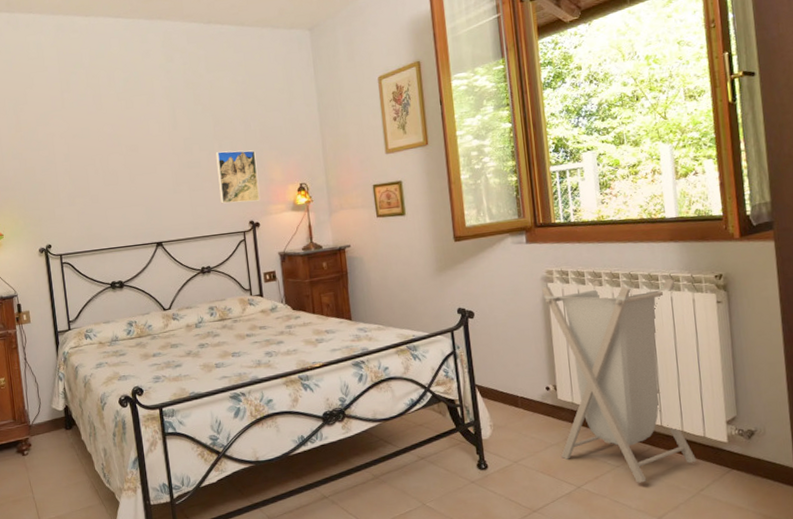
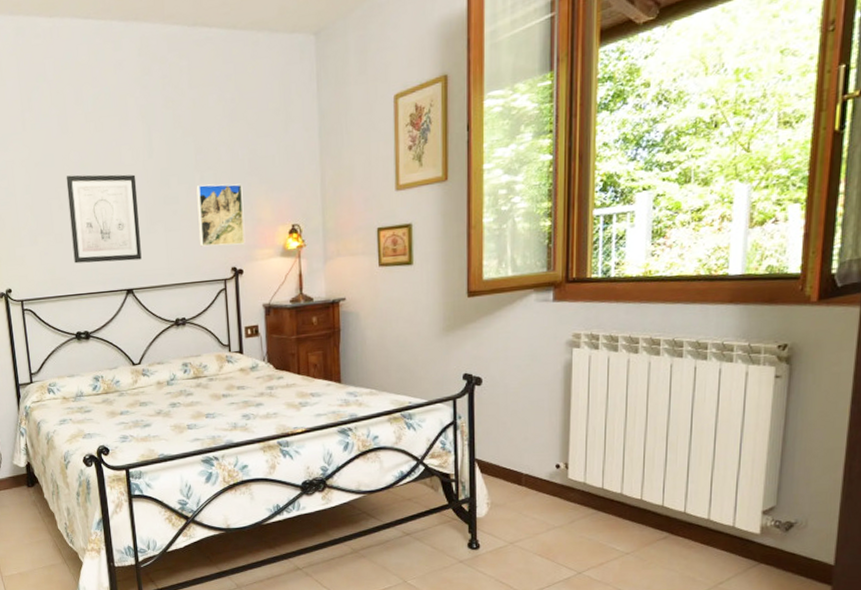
wall art: none [100,143,169,221] -> present [66,174,142,264]
laundry hamper: present [541,278,697,483] -> none [564,344,729,572]

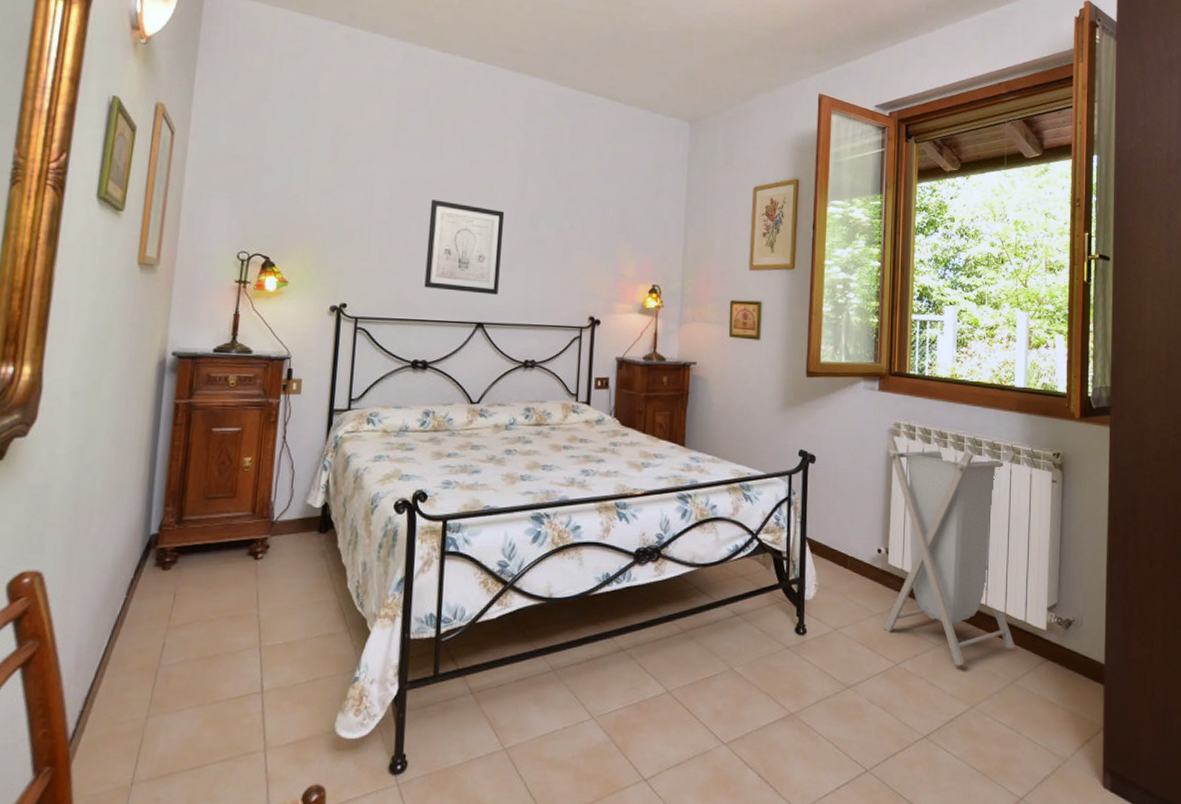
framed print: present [196,184,246,247] -> none [561,232,609,296]
laundry hamper: none [564,344,729,572] -> present [884,439,1017,666]

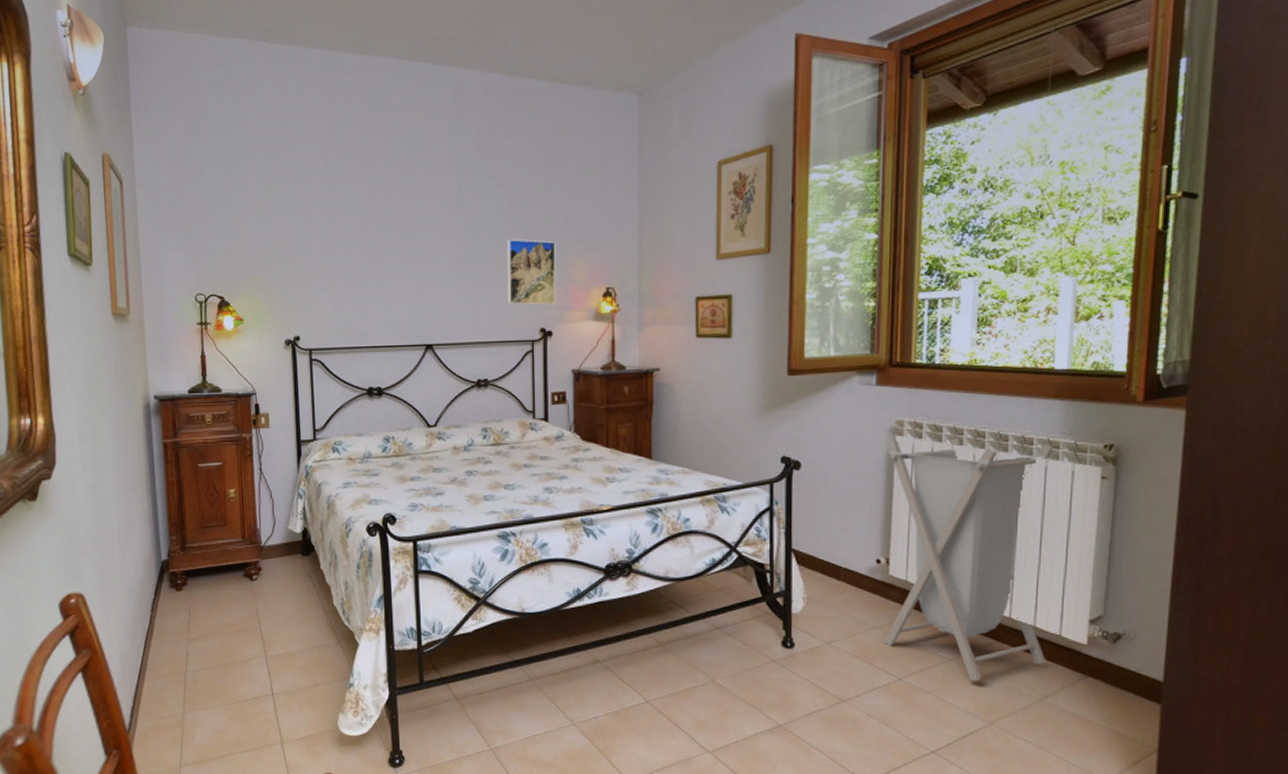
wall art: present [424,199,505,295] -> none [367,219,444,315]
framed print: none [561,232,609,296] -> present [507,238,557,306]

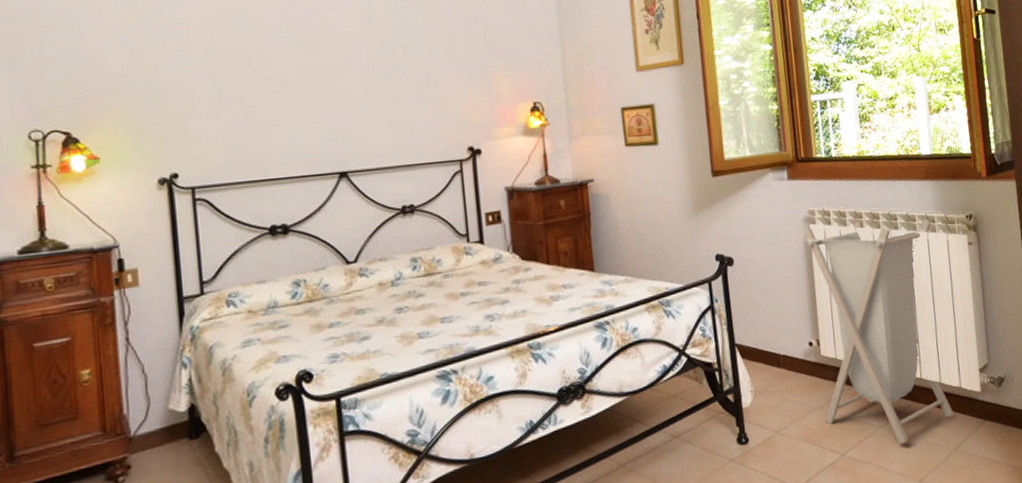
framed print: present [507,238,557,306] -> none [425,56,483,124]

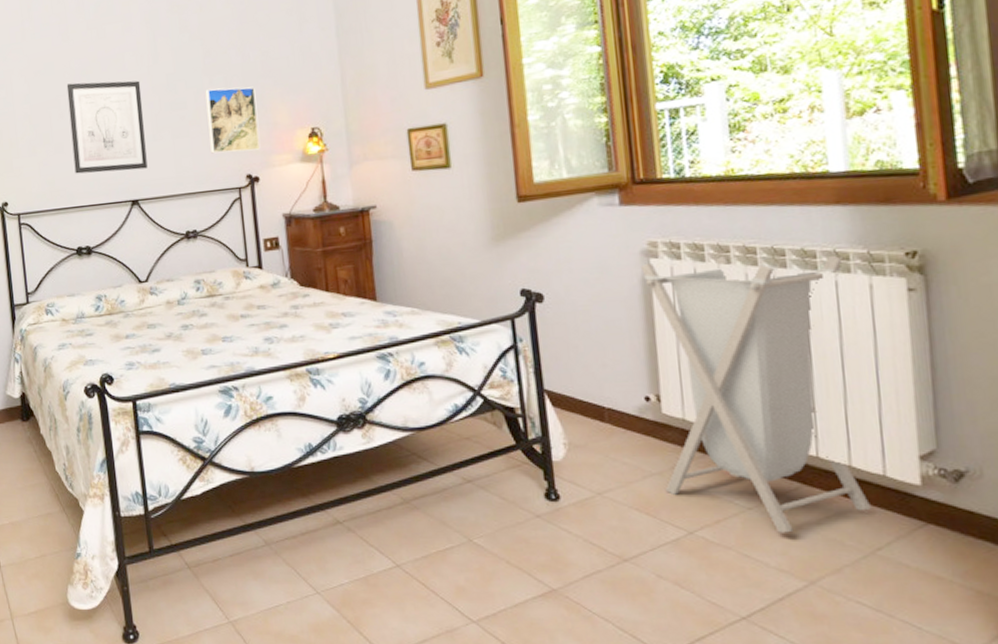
wall art: none [261,39,359,142] -> present [66,80,148,174]
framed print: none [425,56,483,124] -> present [205,87,261,154]

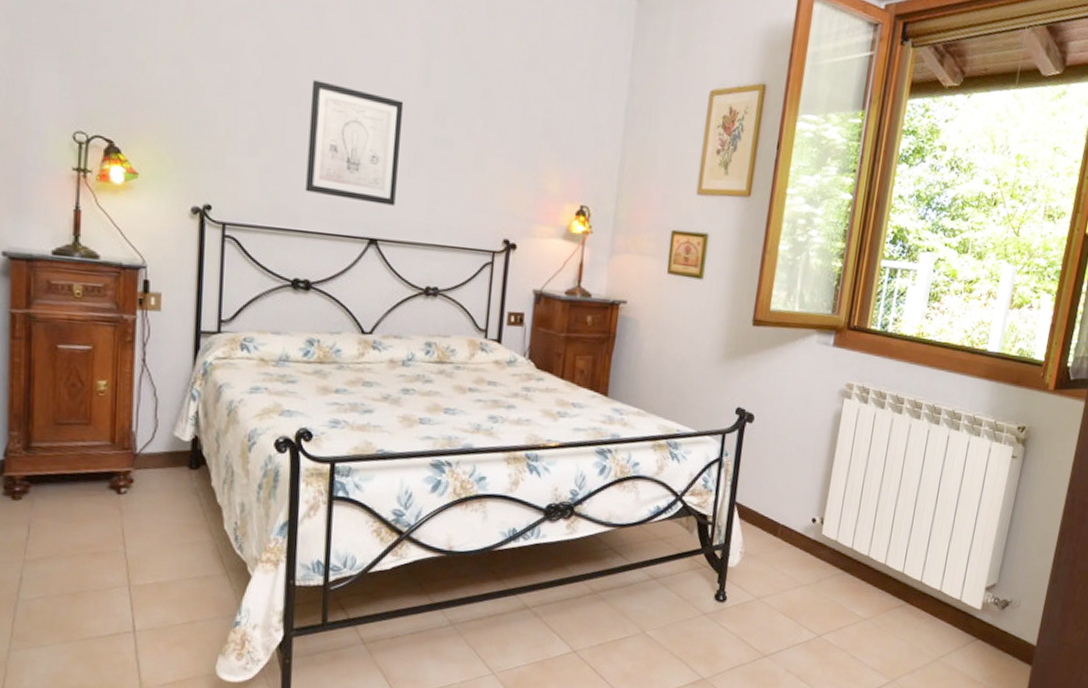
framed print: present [205,87,261,154] -> none [470,132,531,215]
laundry hamper: present [640,253,873,533] -> none [809,402,979,641]

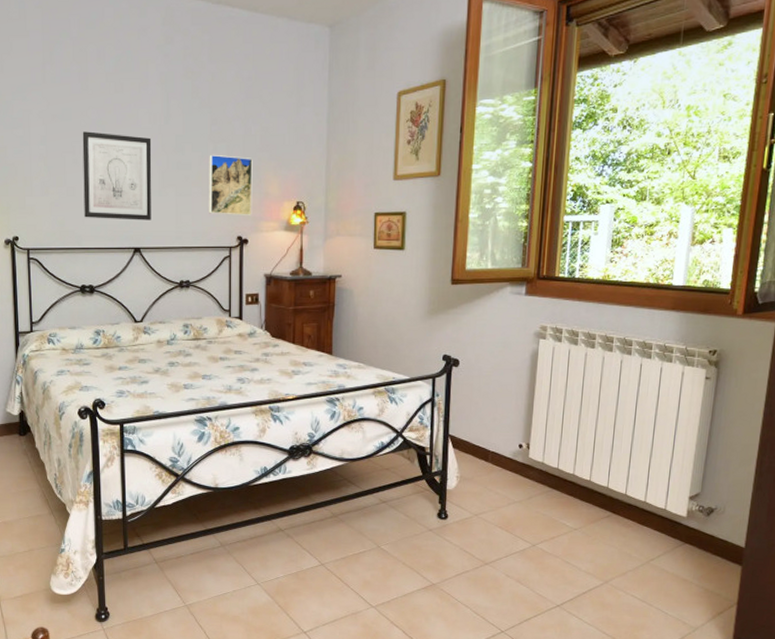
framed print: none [470,132,531,215] -> present [209,154,253,215]

